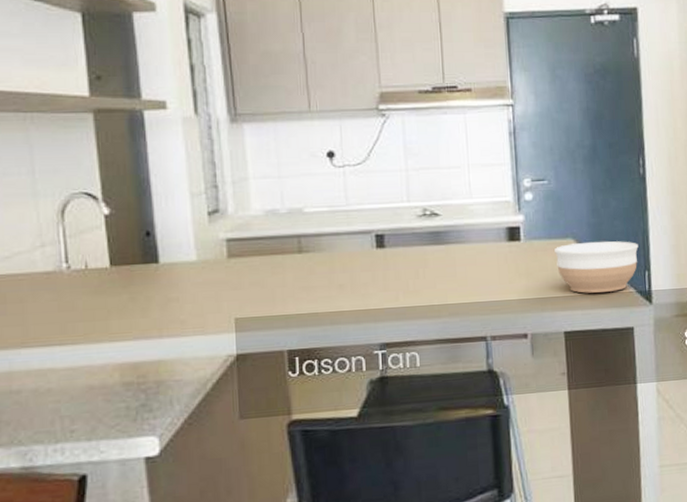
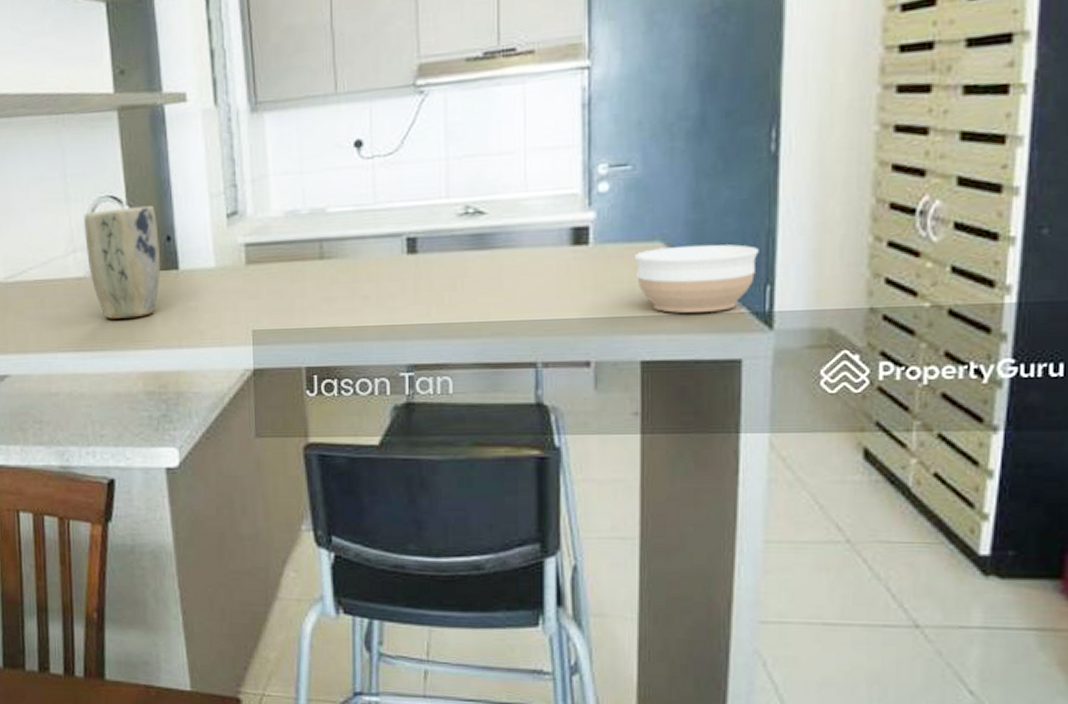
plant pot: none [54,202,140,313] -> present [84,205,161,320]

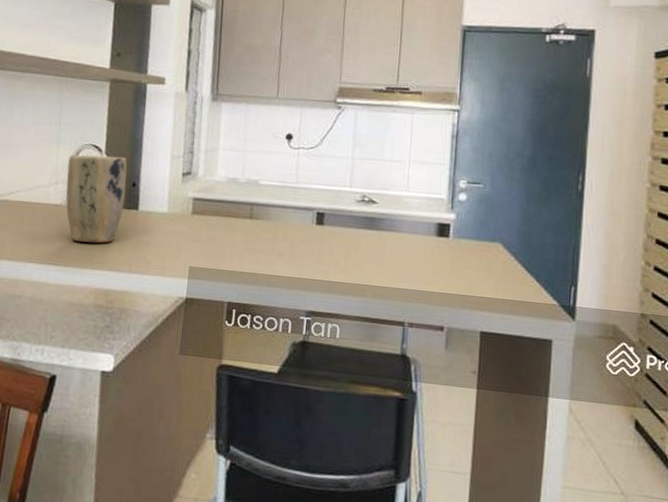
bowl: present [635,244,759,313] -> none [481,247,568,301]

